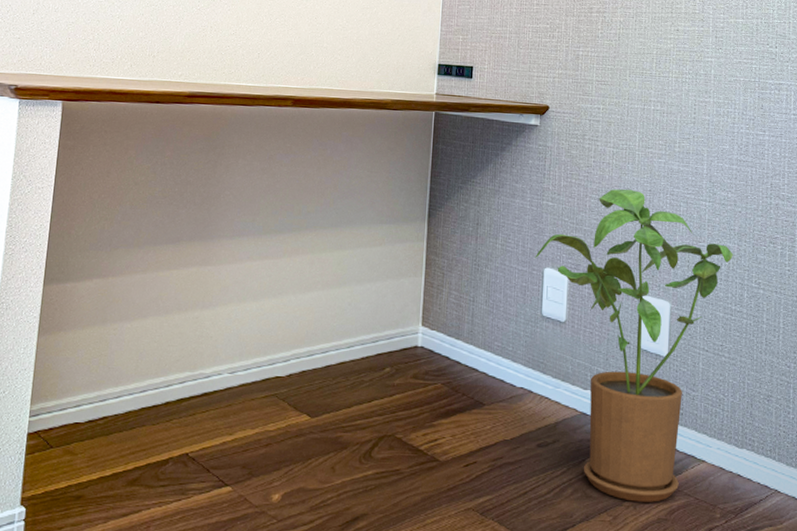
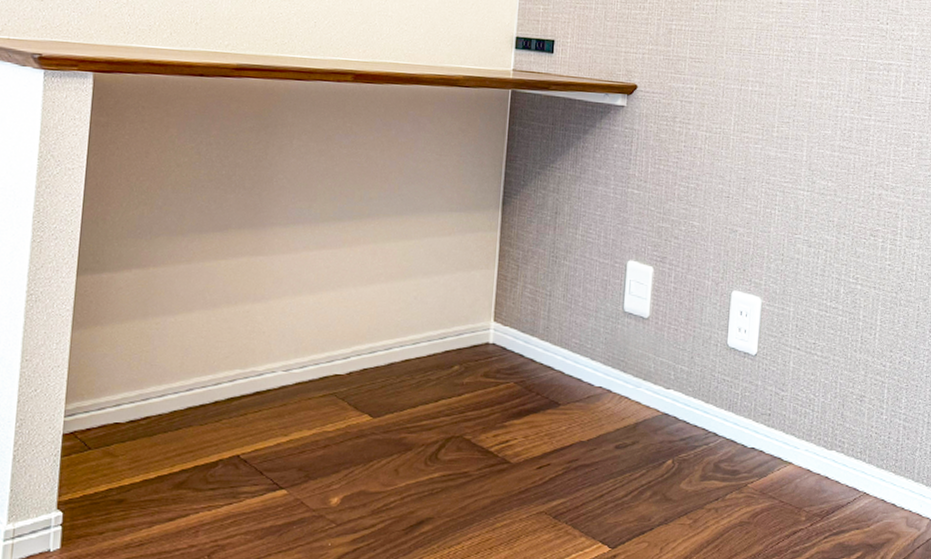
house plant: present [535,189,733,502] -> none [618,176,831,505]

